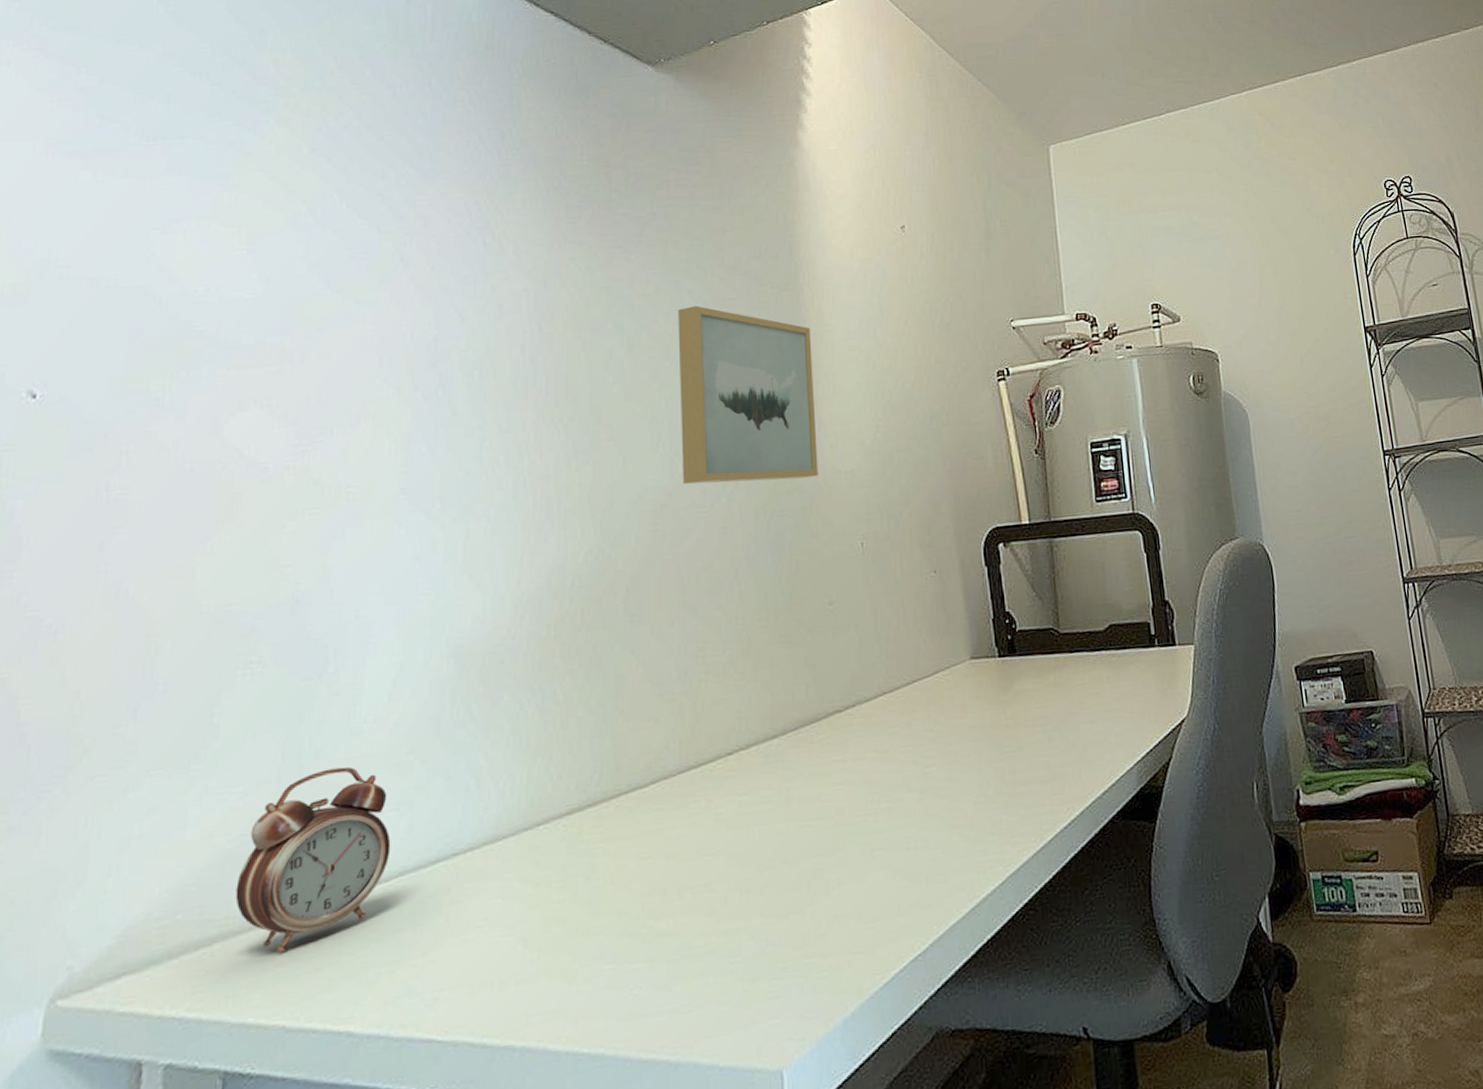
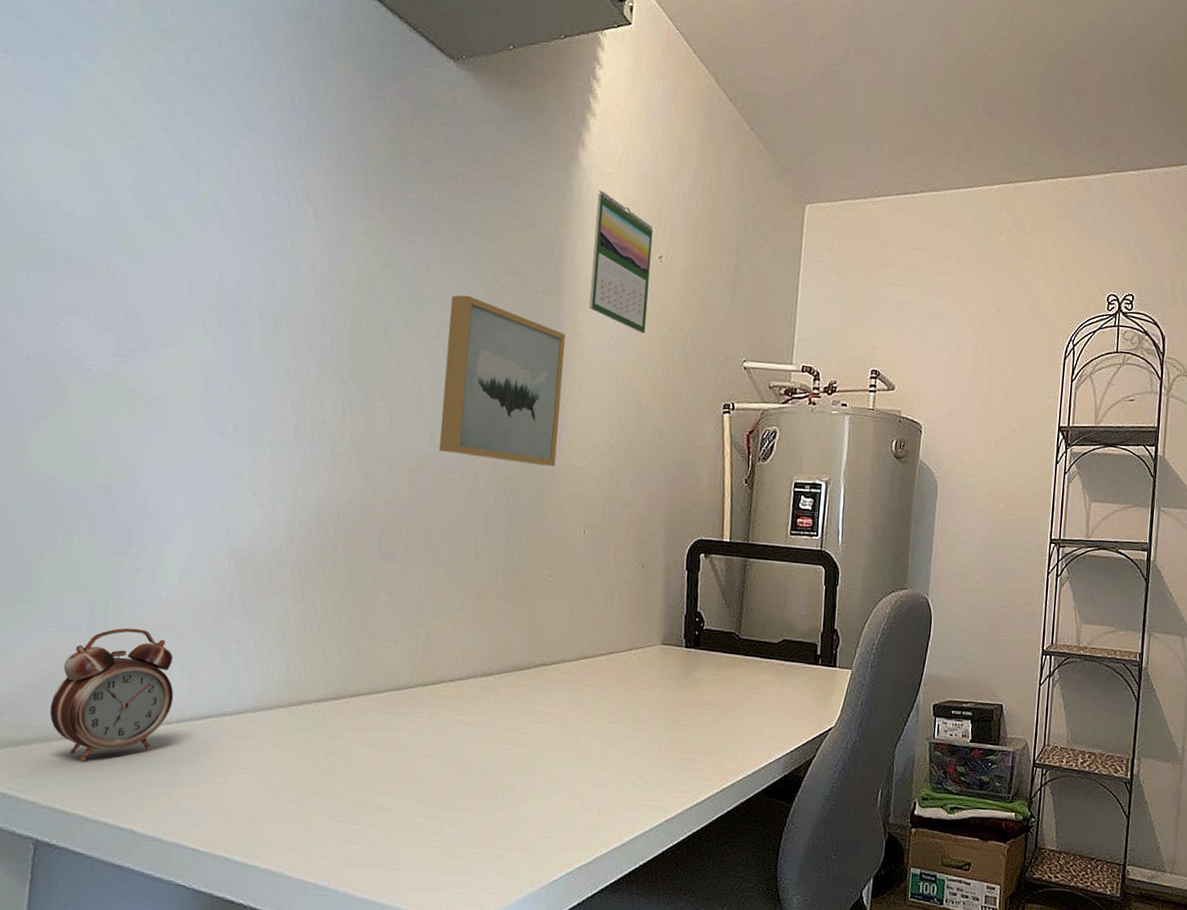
calendar: none [825,169,898,312] -> present [588,190,653,334]

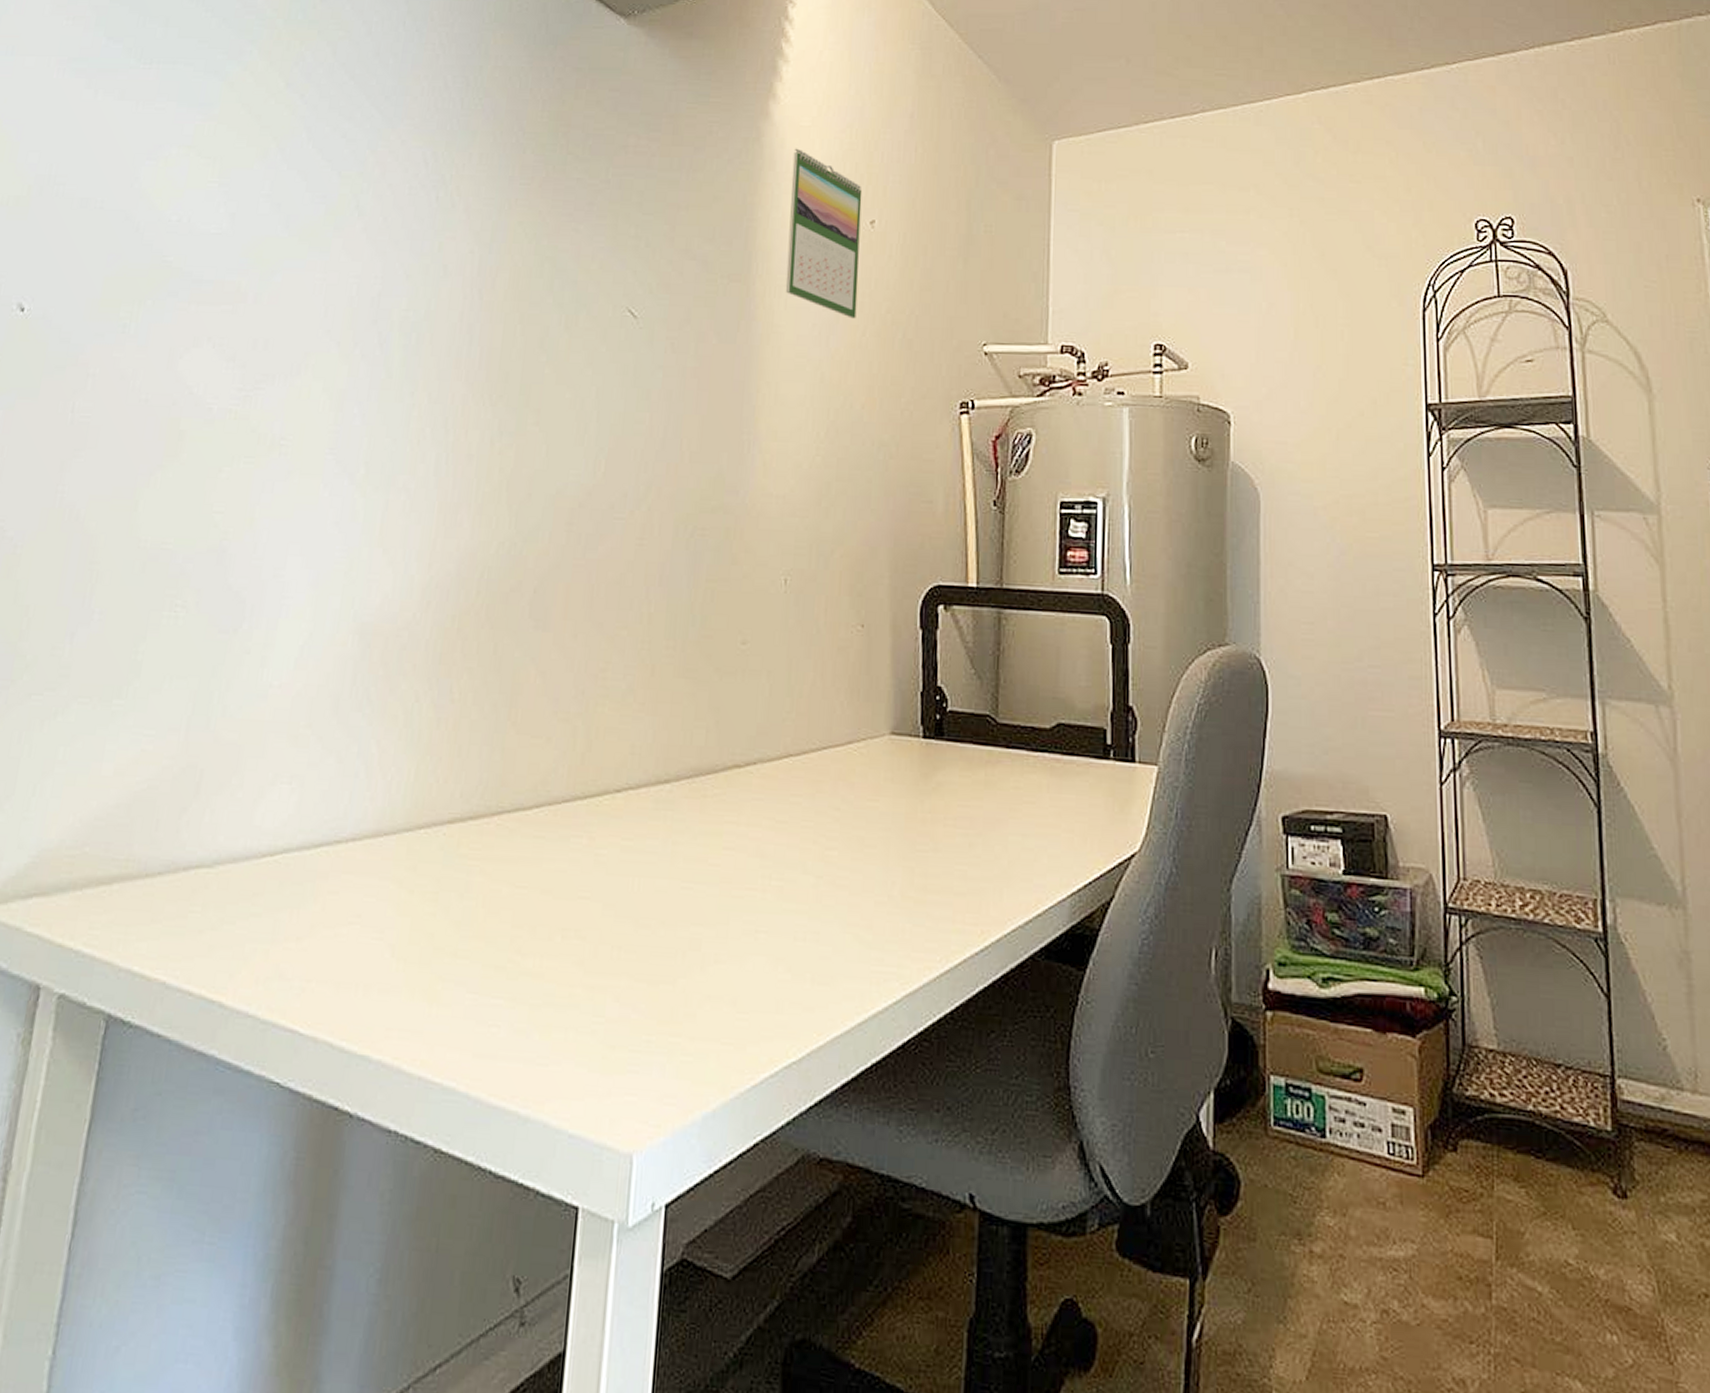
alarm clock: present [50,628,174,762] -> none [136,728,283,907]
wall art: present [439,295,566,467] -> none [605,288,758,497]

